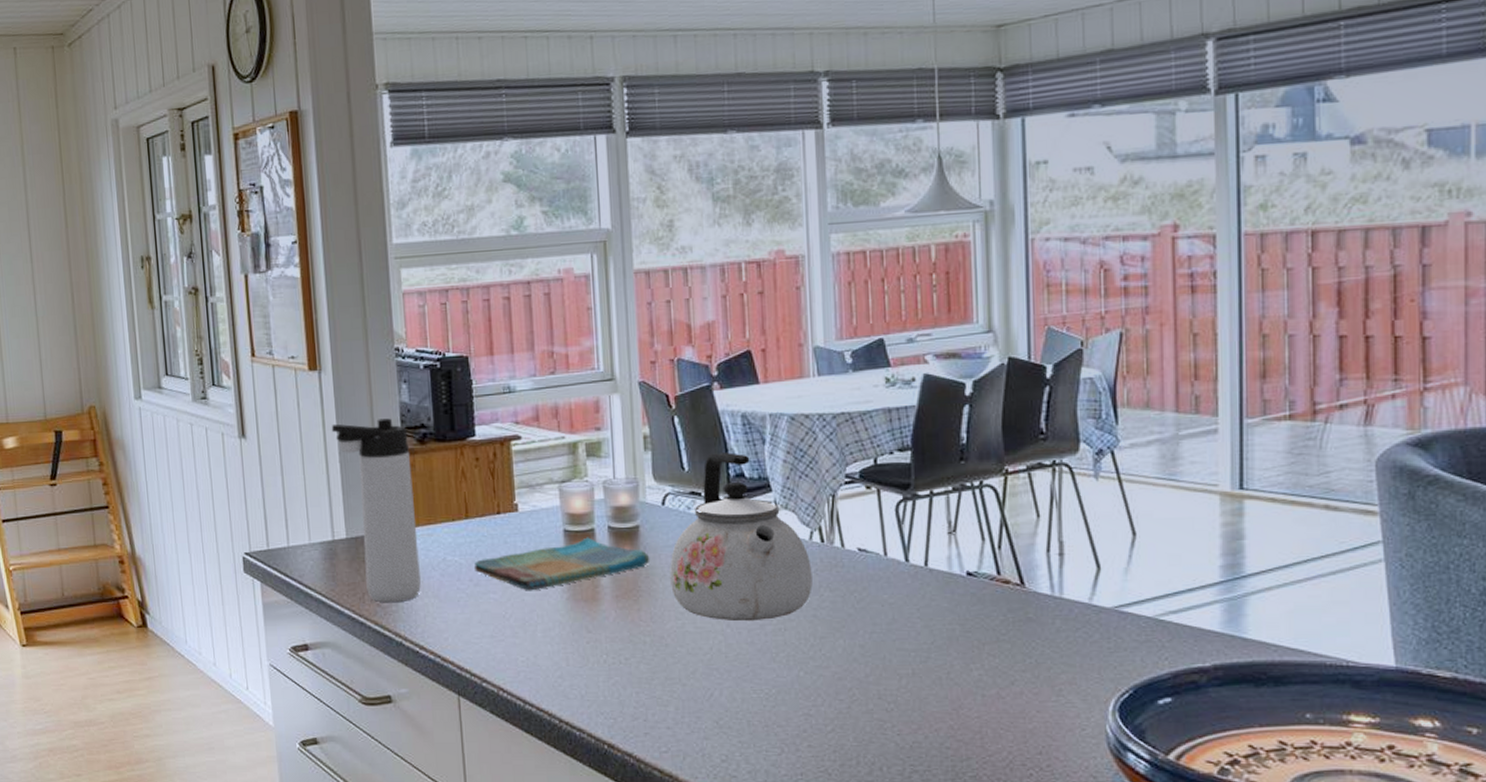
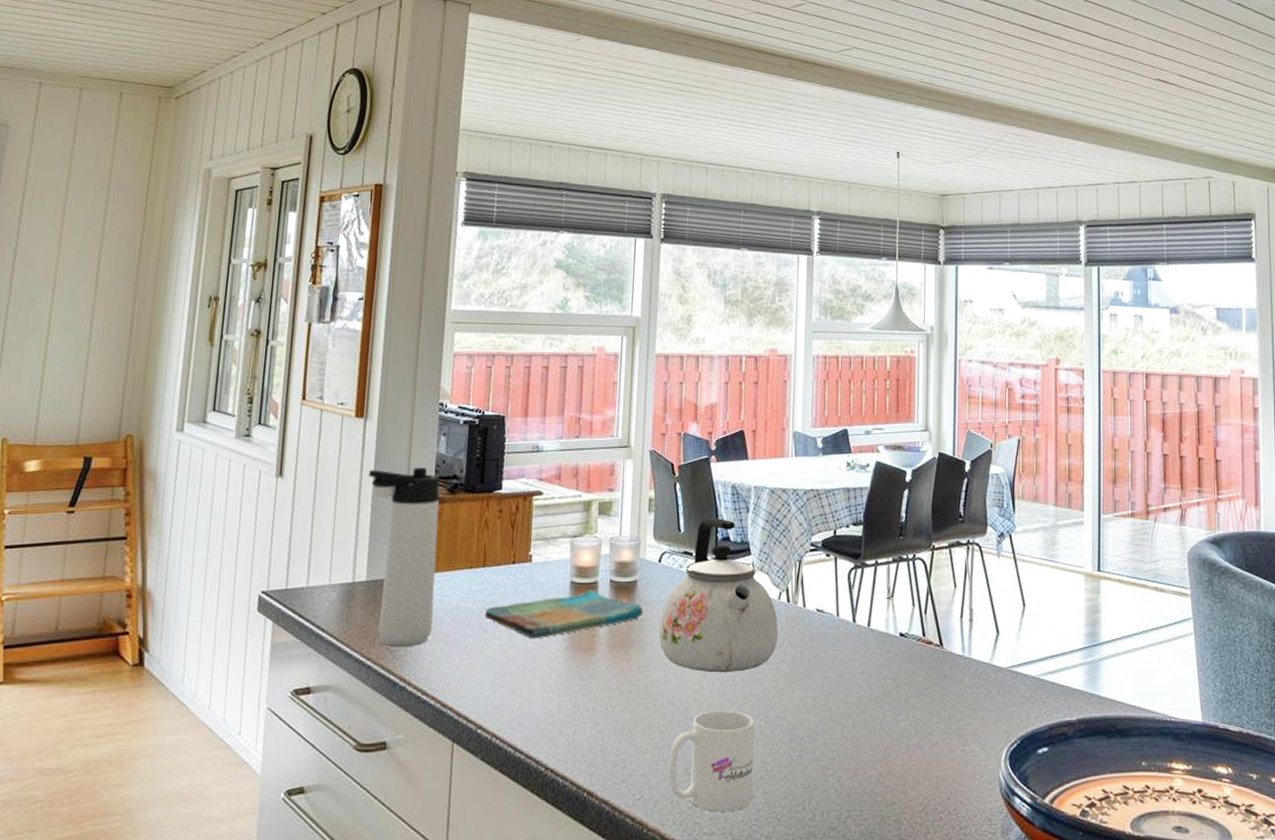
mug: none [695,660,796,765] -> present [668,709,755,812]

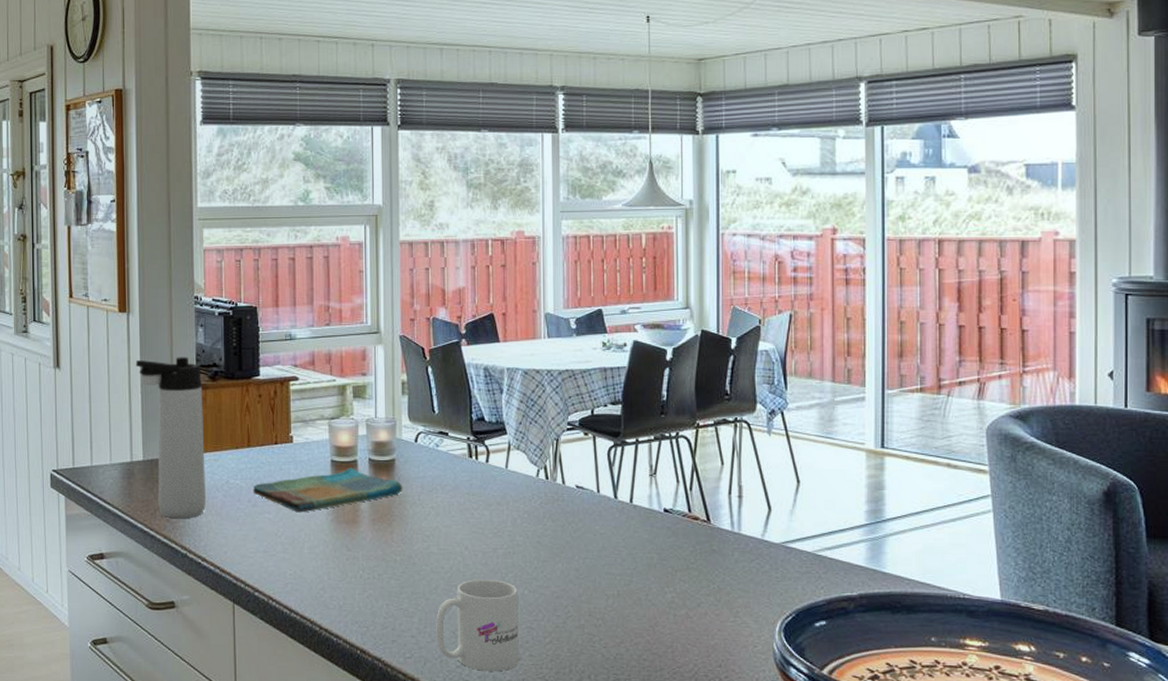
kettle: present [659,518,778,673] -> none [419,399,538,546]

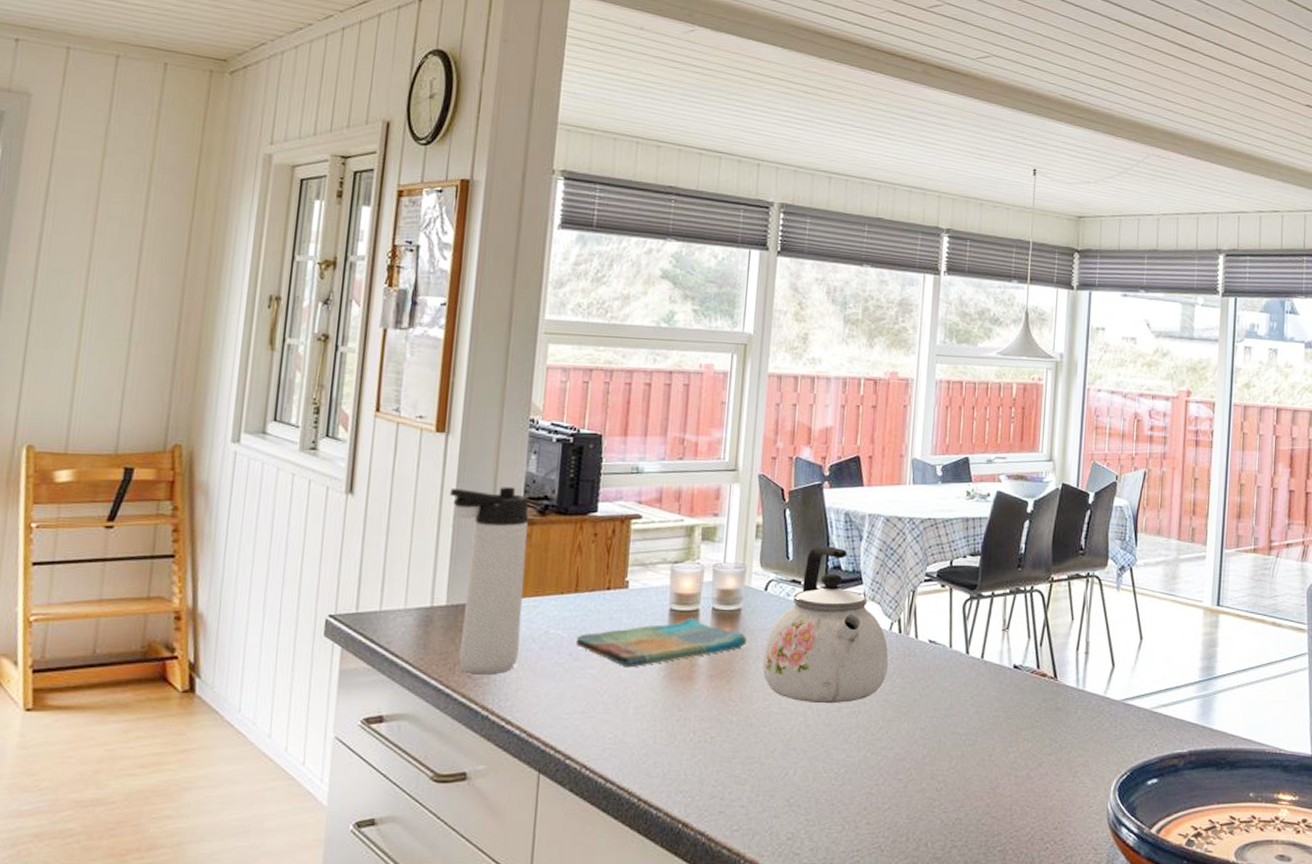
kettle: none [419,399,538,546] -> present [762,546,889,704]
mug: present [436,579,519,672] -> none [768,740,860,843]

